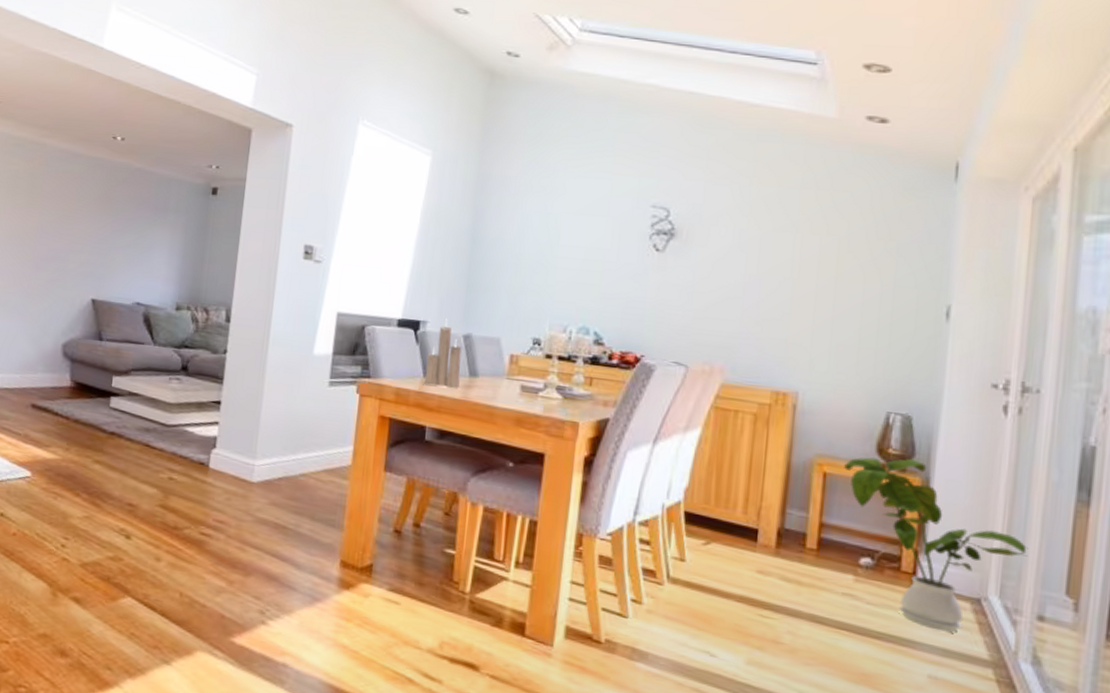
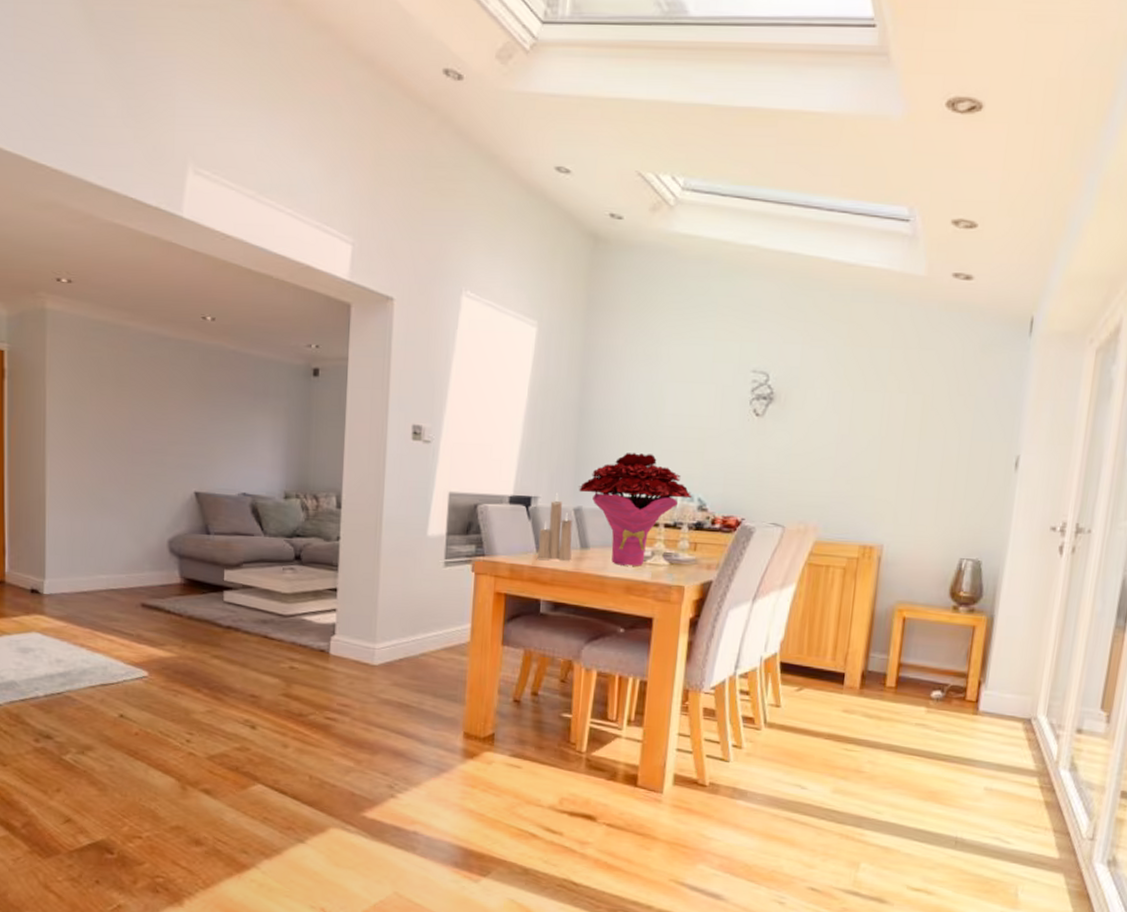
flower bouquet: none [469,282,588,399] -> present [579,453,693,566]
house plant: present [844,457,1029,632] -> none [921,600,1073,750]

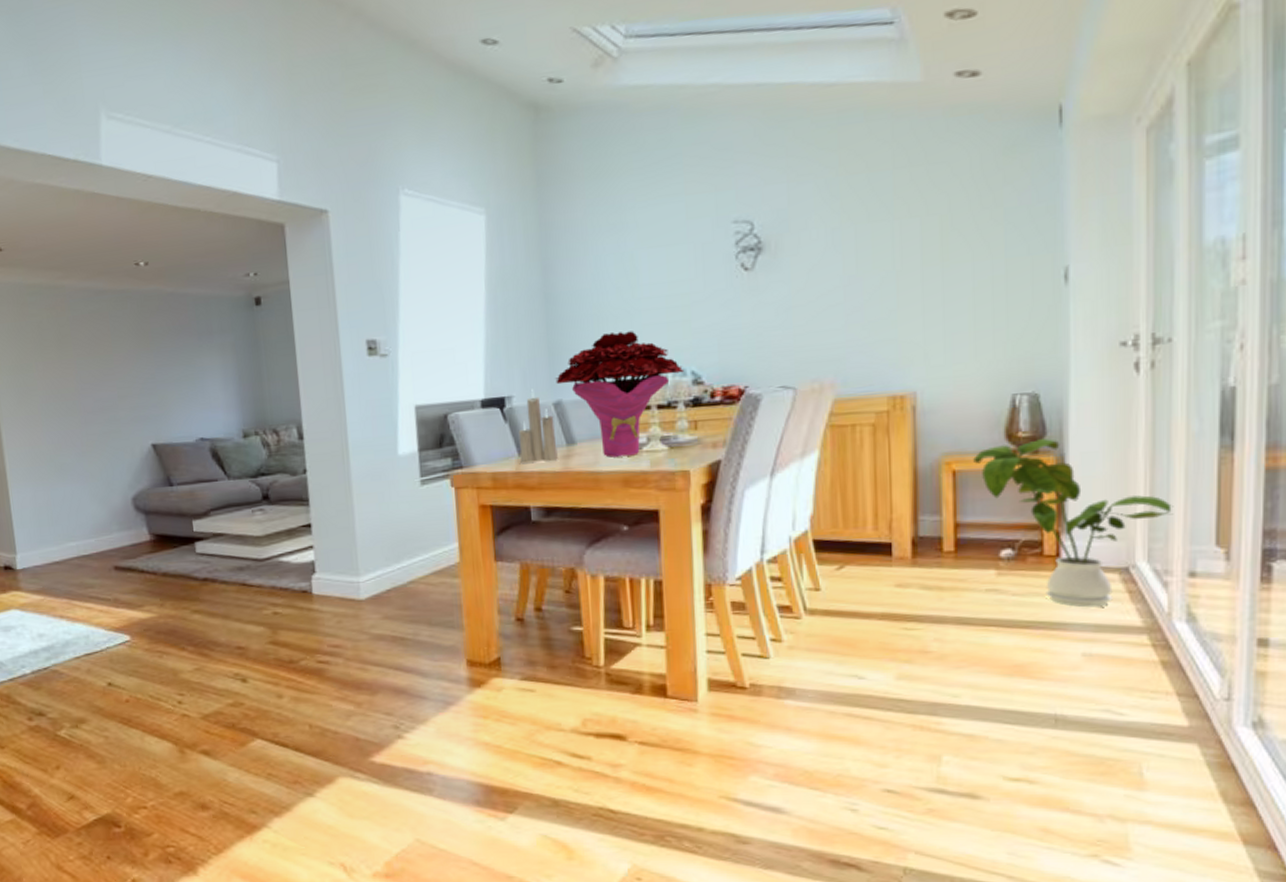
house plant: none [921,600,1073,750] -> present [973,439,1174,607]

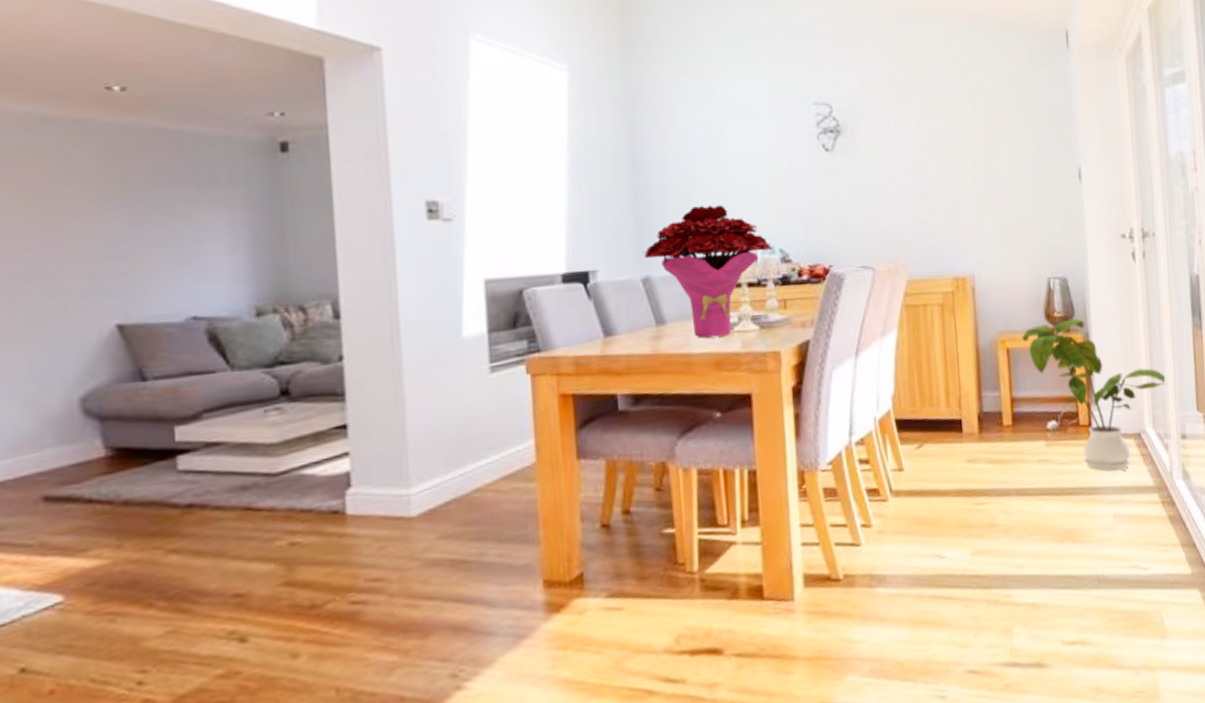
candle: present [518,388,558,464] -> none [604,262,647,347]

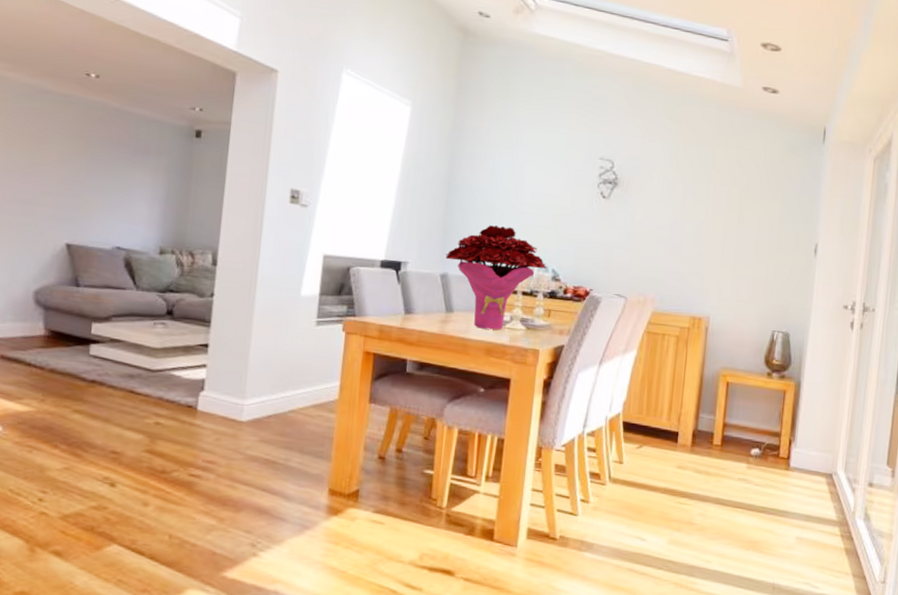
house plant: present [1022,318,1167,472] -> none [741,367,864,502]

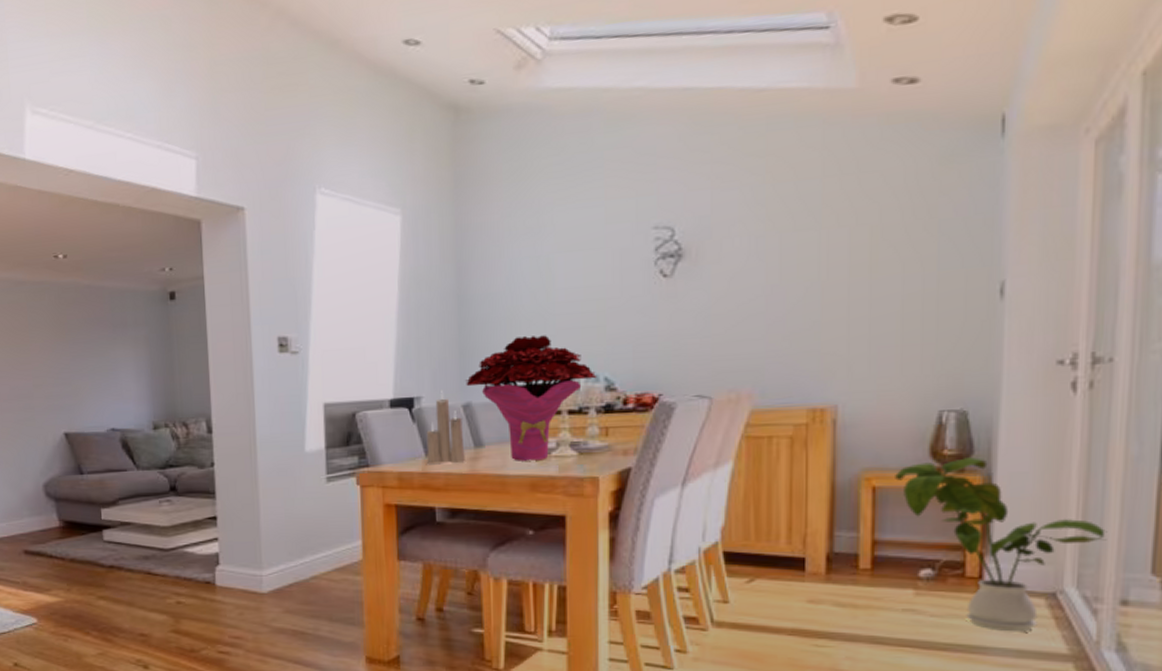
candle: none [404,259,439,325] -> present [426,390,465,465]
house plant: none [741,367,864,502] -> present [895,457,1108,632]

